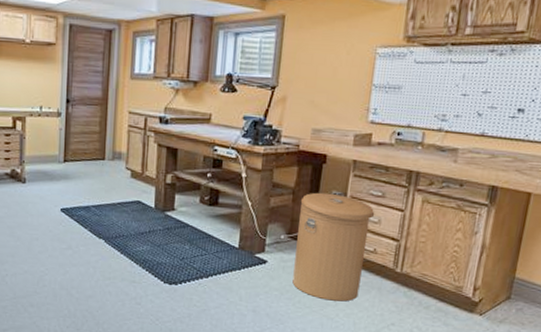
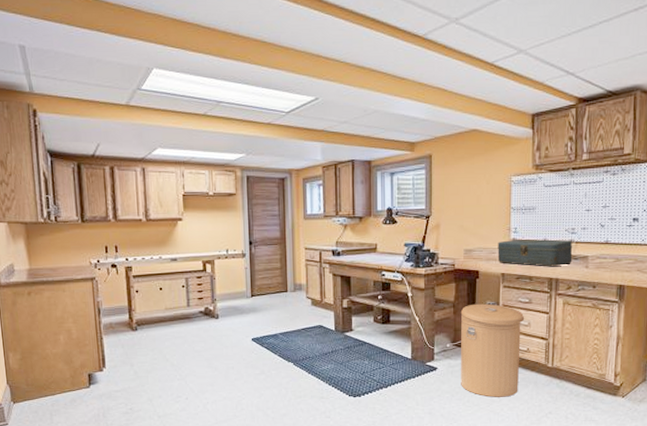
toolbox: none [350,122,442,158] -> present [497,239,573,267]

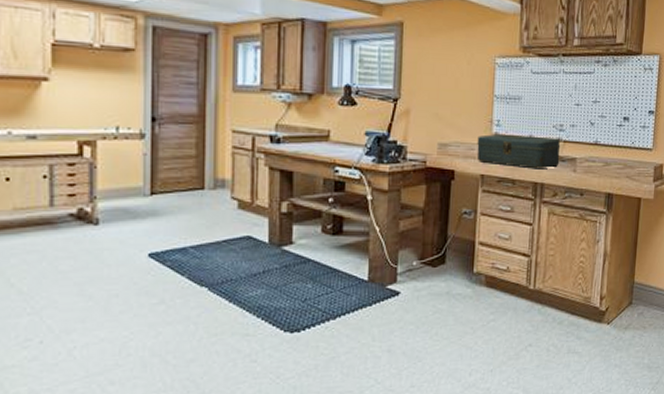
can: present [460,303,525,397] -> none [428,211,506,328]

